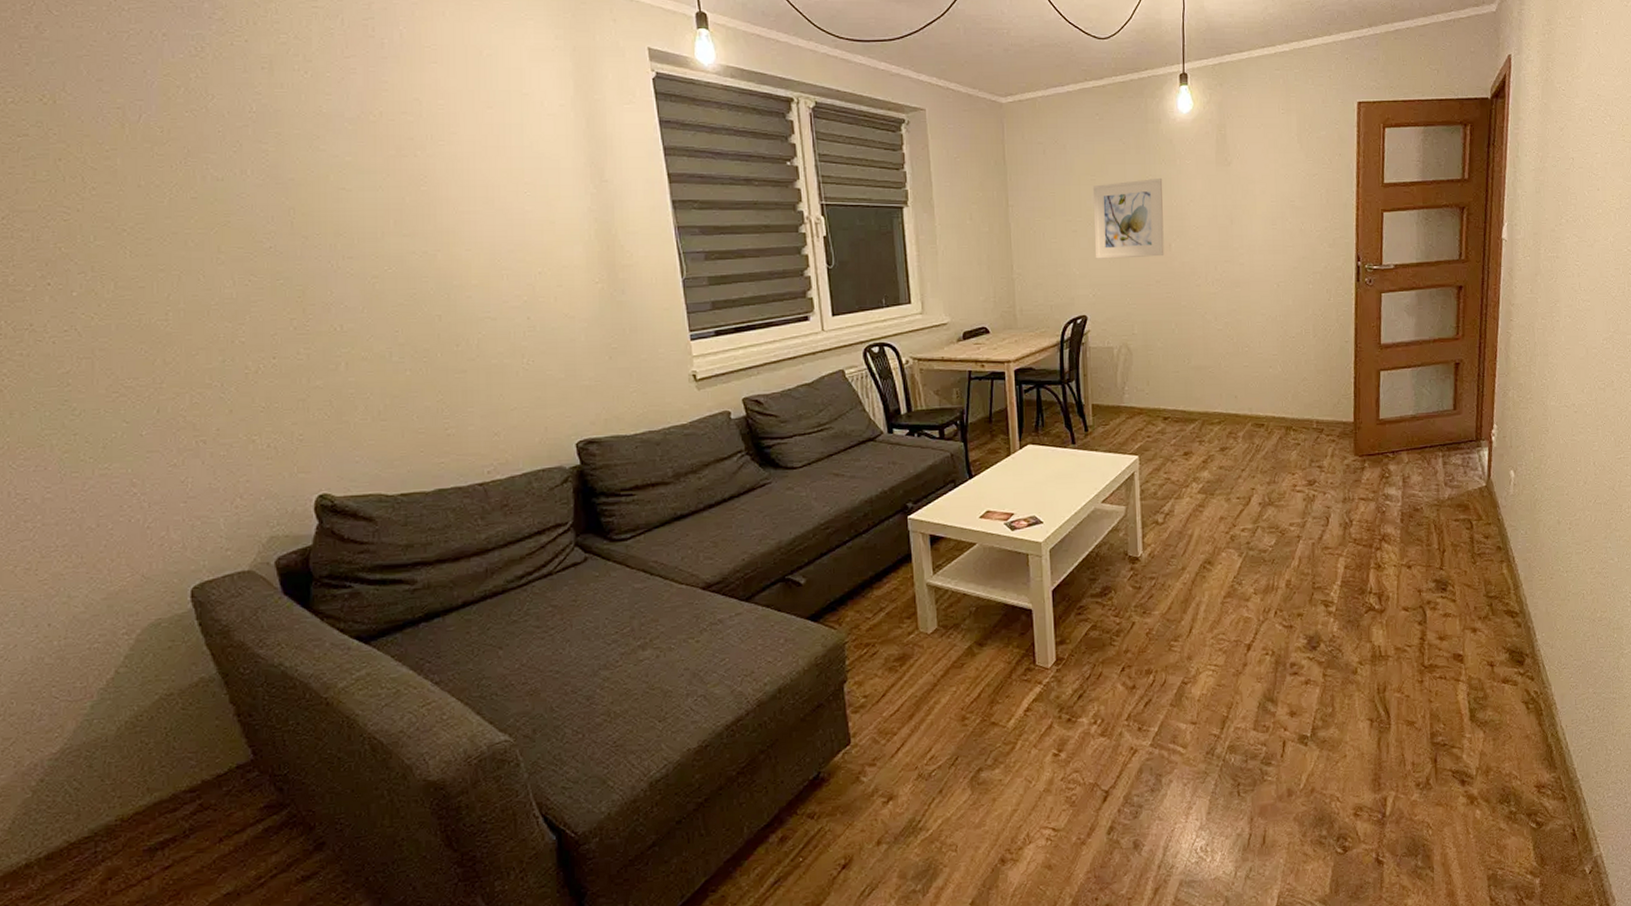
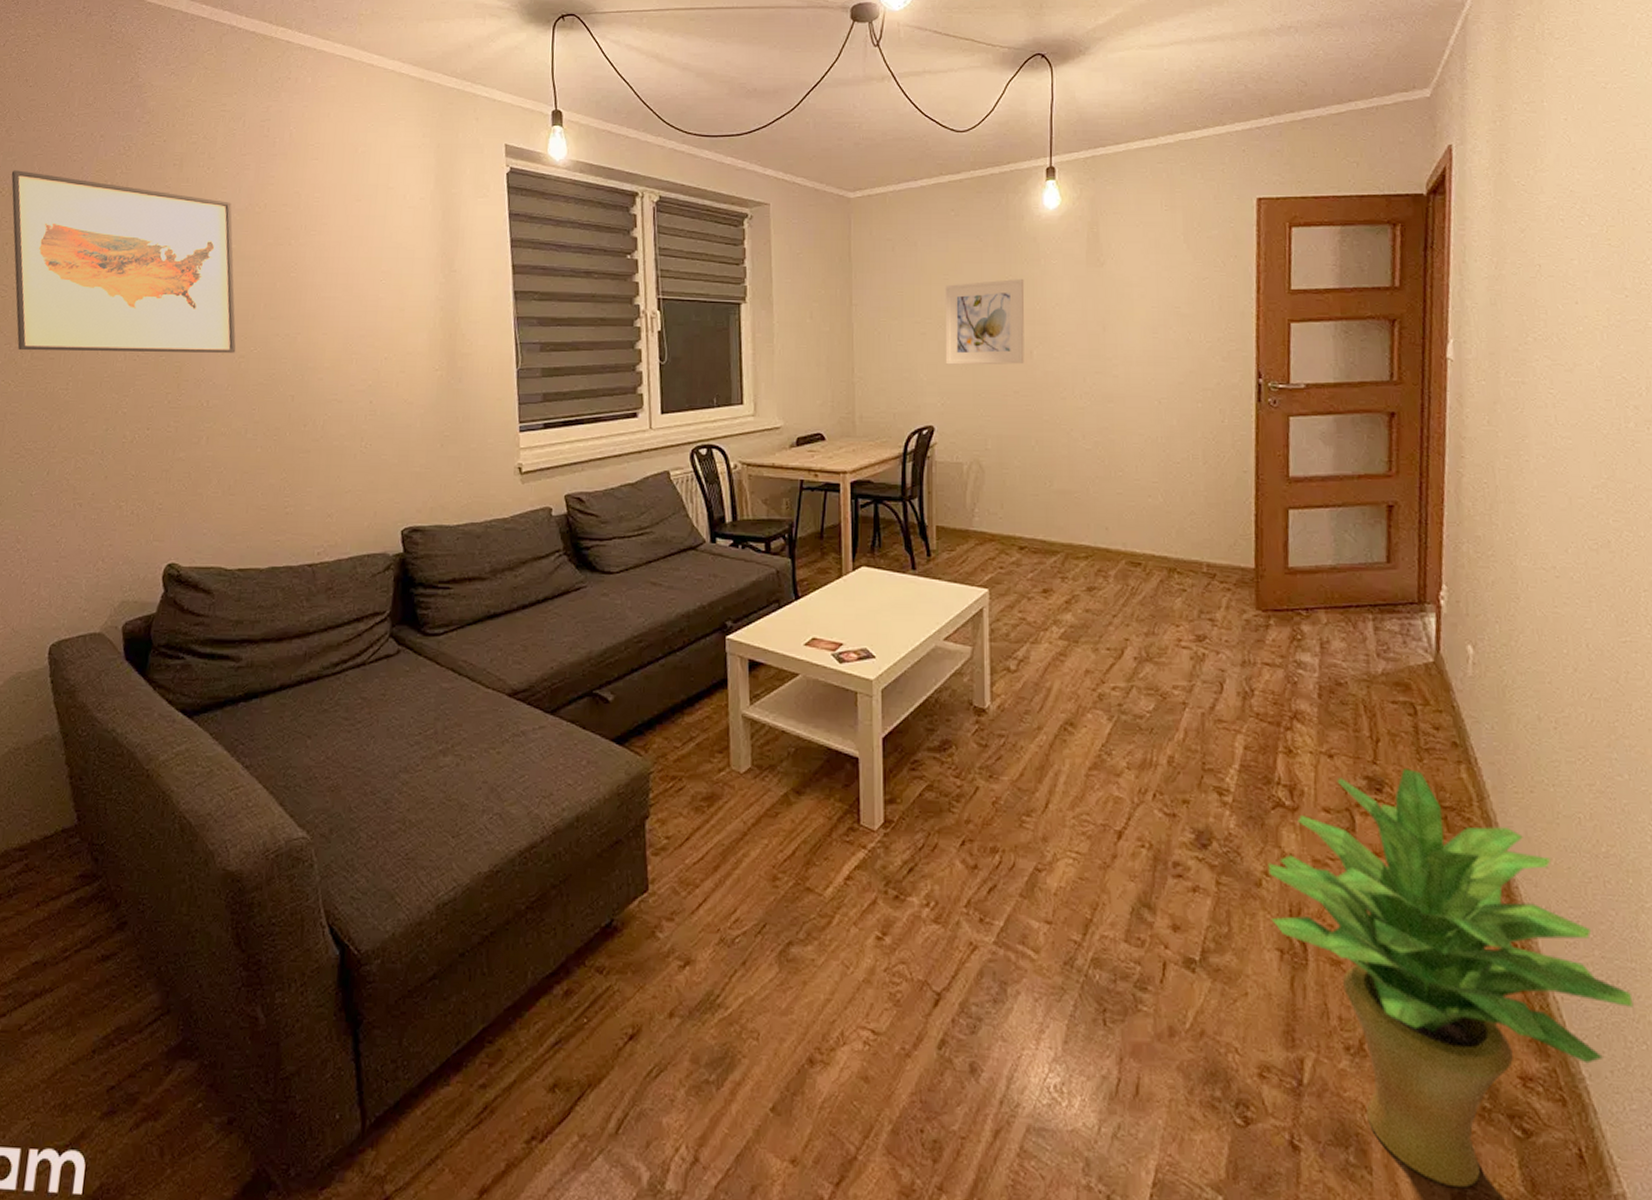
wall art: none [51,74,367,280] -> present [11,170,236,353]
potted plant: none [1362,570,1613,871] -> present [1268,769,1634,1188]

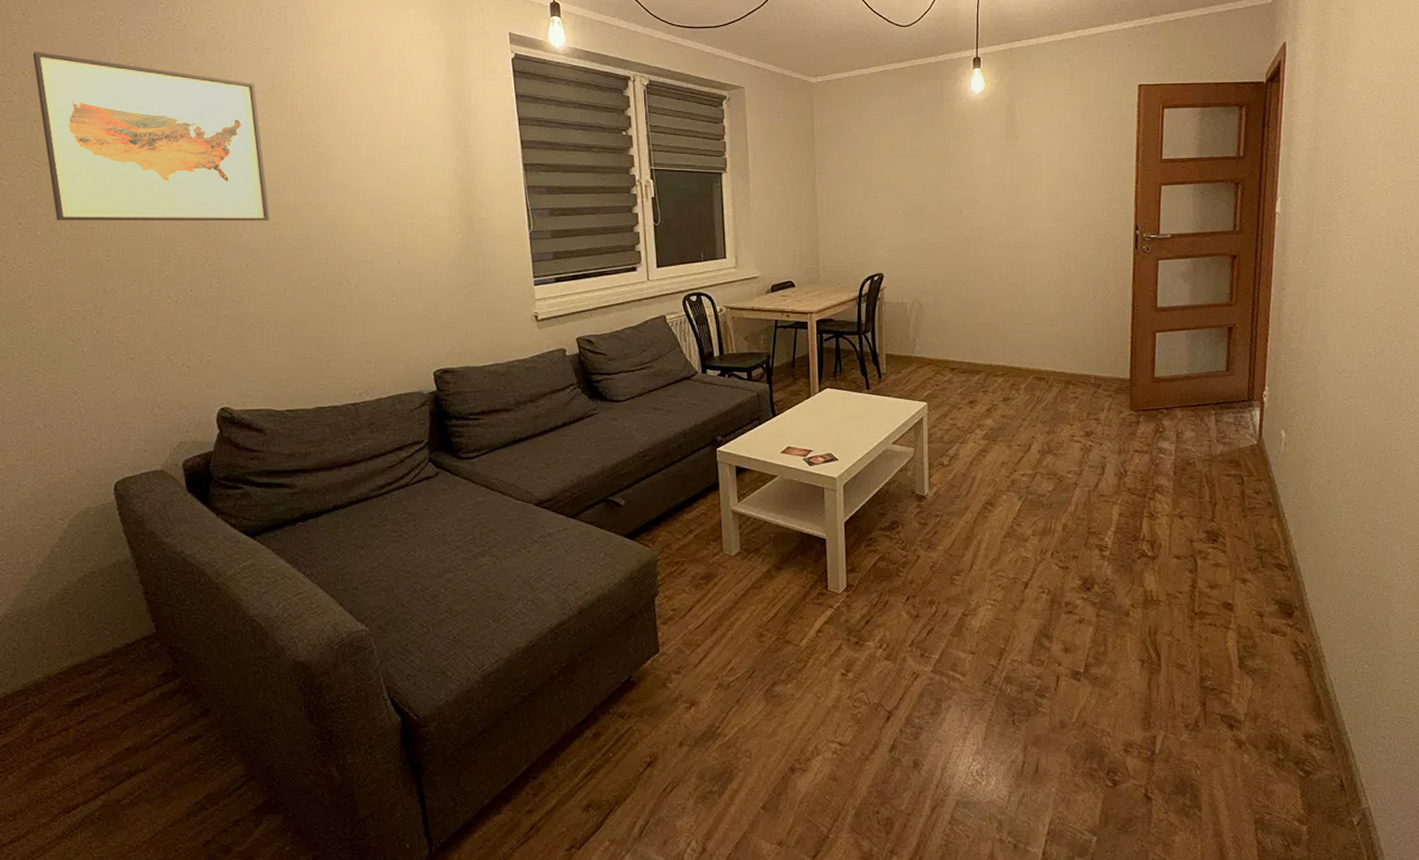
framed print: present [945,279,1025,365] -> none [891,151,956,223]
potted plant: present [1268,769,1634,1188] -> none [1134,523,1382,815]

